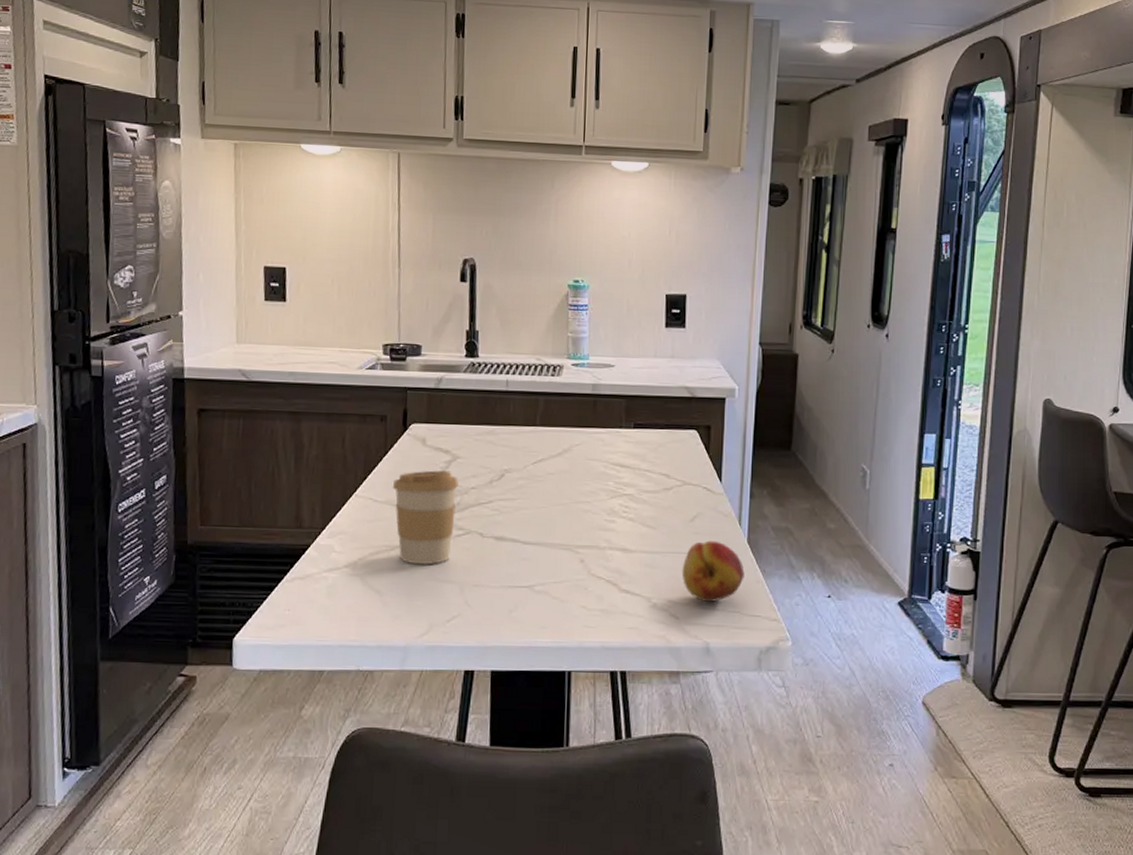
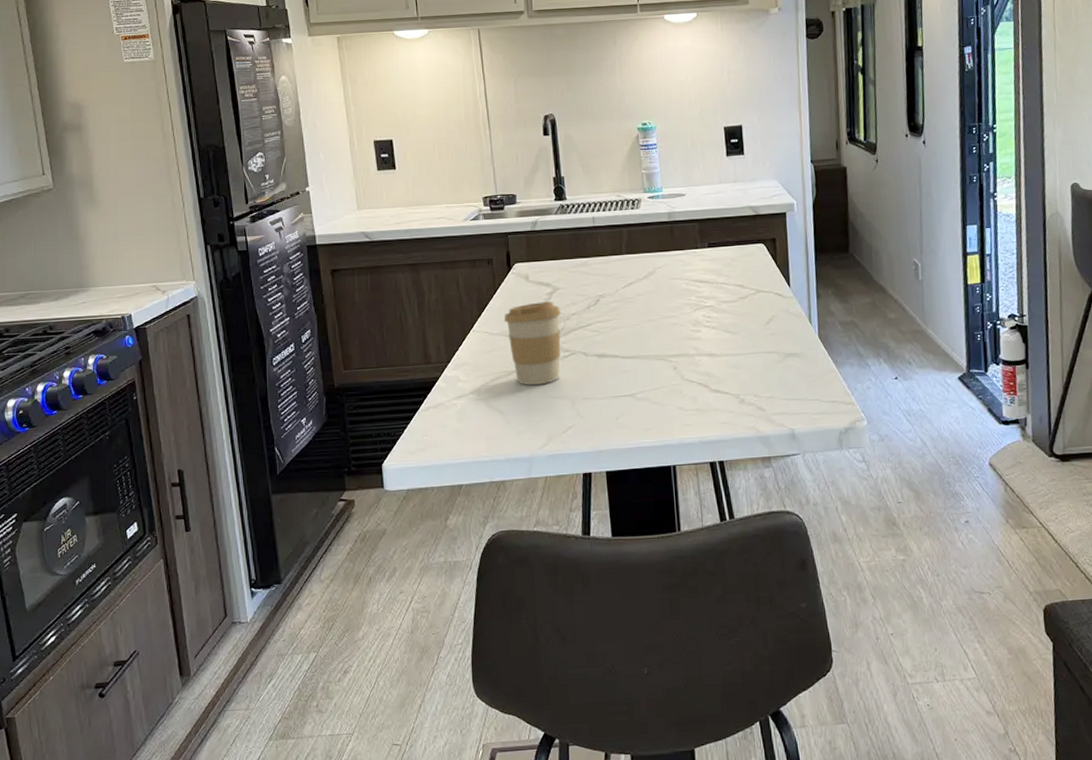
fruit: present [681,540,745,602] -> none [763,339,819,394]

